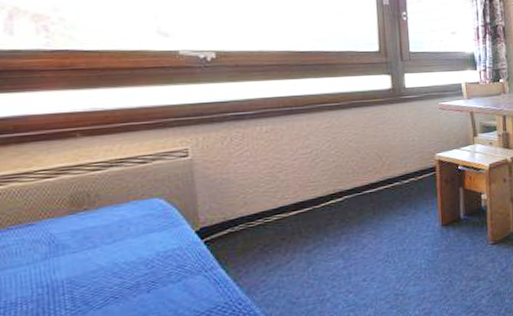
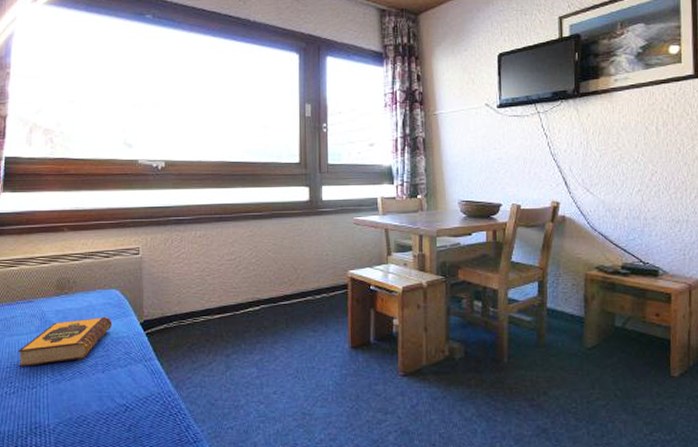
hardback book: none [15,229,157,306] -> present [17,316,113,368]

